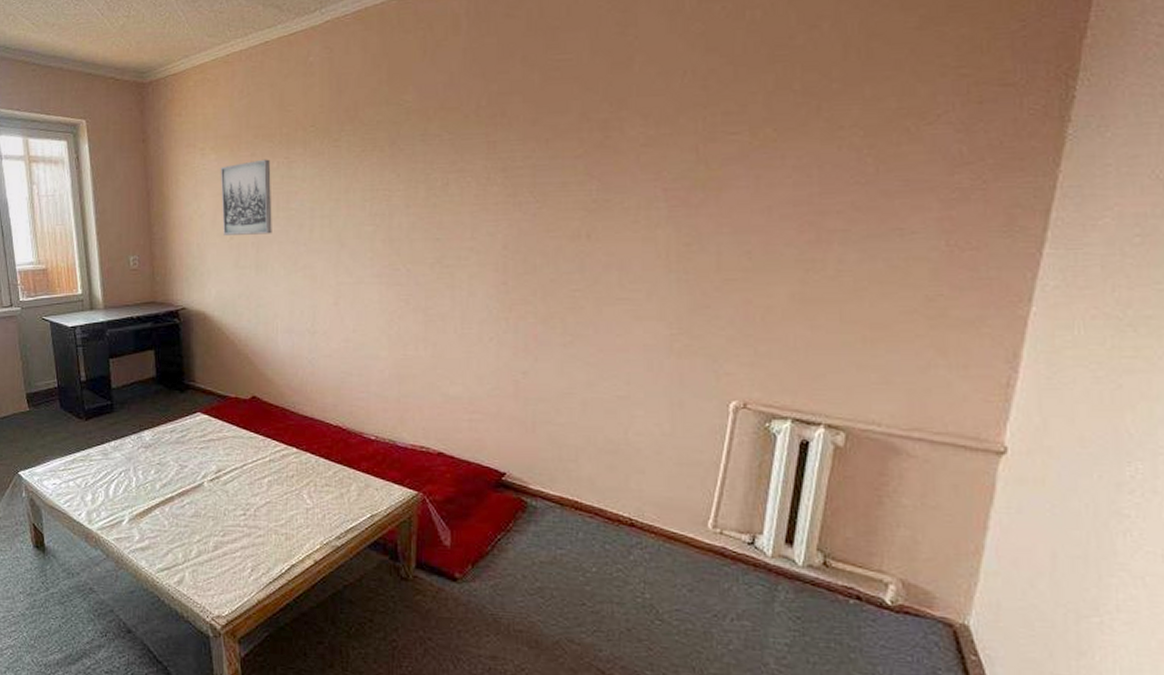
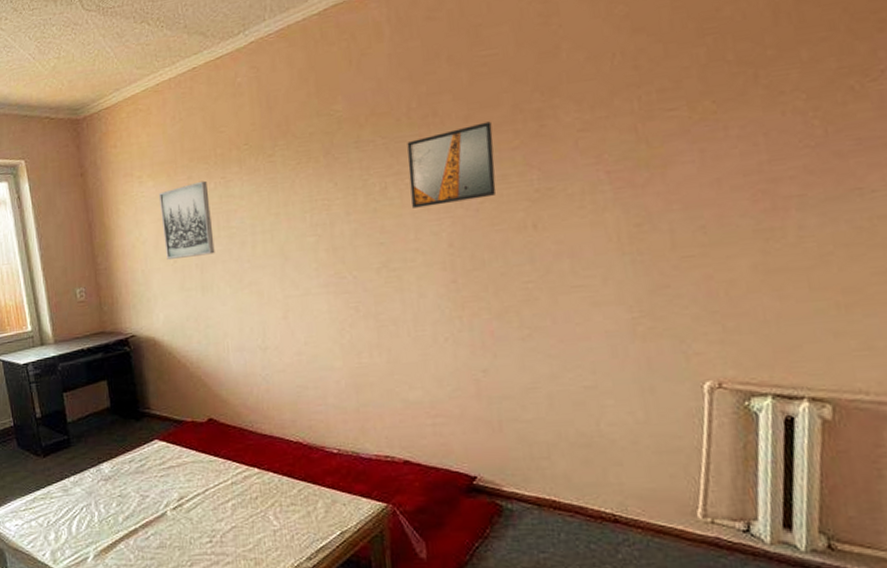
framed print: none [471,127,558,207] -> present [407,121,496,208]

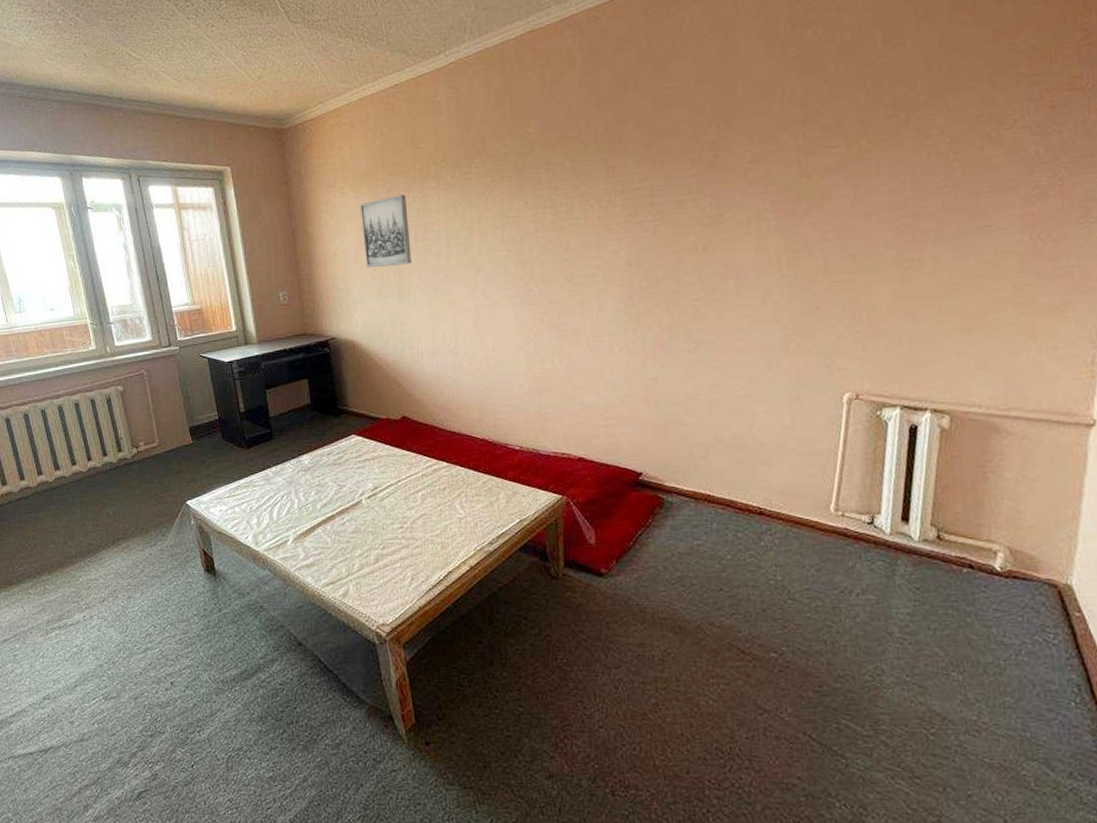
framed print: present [407,121,496,208] -> none [593,150,672,228]

